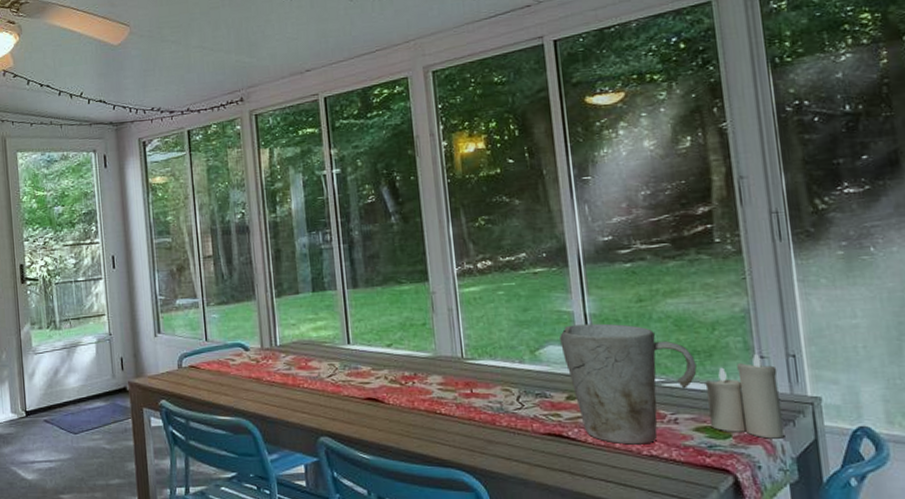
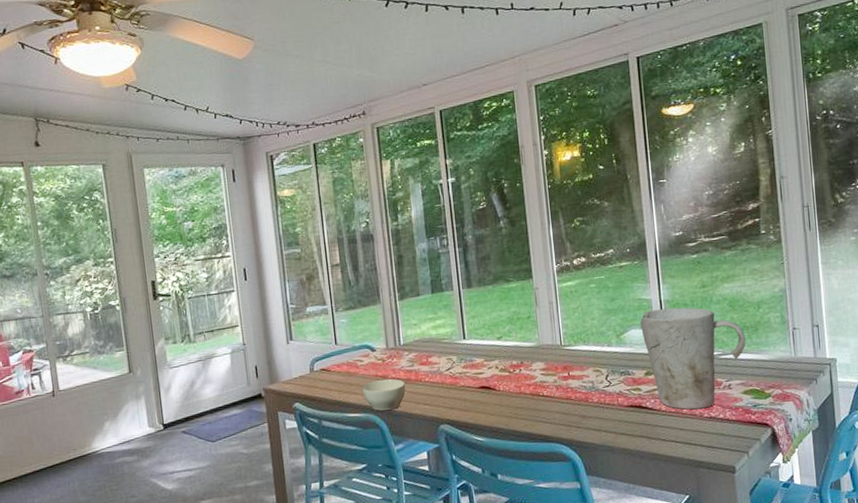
bowl: none [233,382,282,417] -> present [362,379,406,411]
candle: present [705,354,784,439] -> none [752,326,809,396]

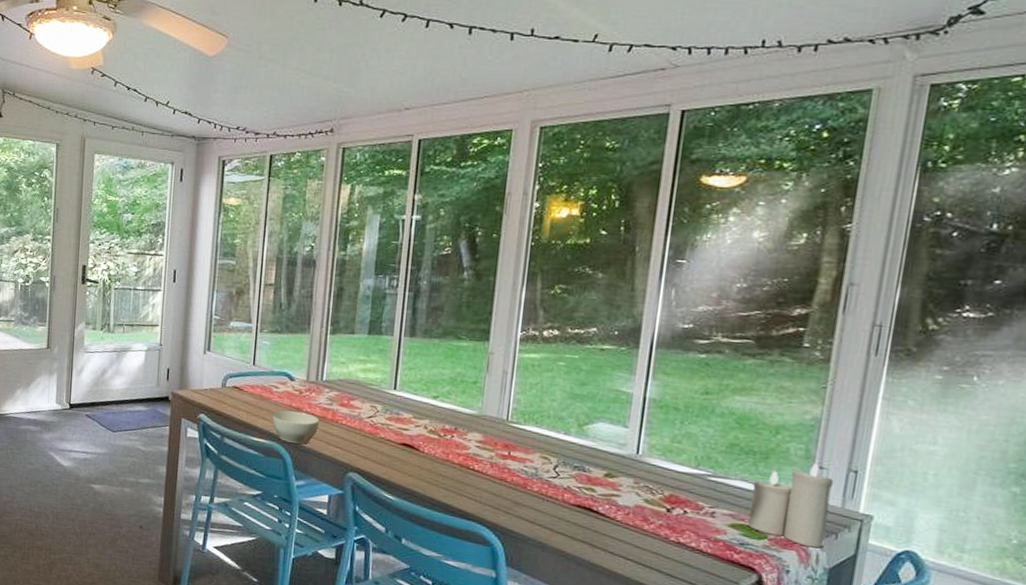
pitcher: present [640,307,746,410] -> none [611,405,750,532]
candle: none [752,326,809,396] -> present [748,464,834,548]

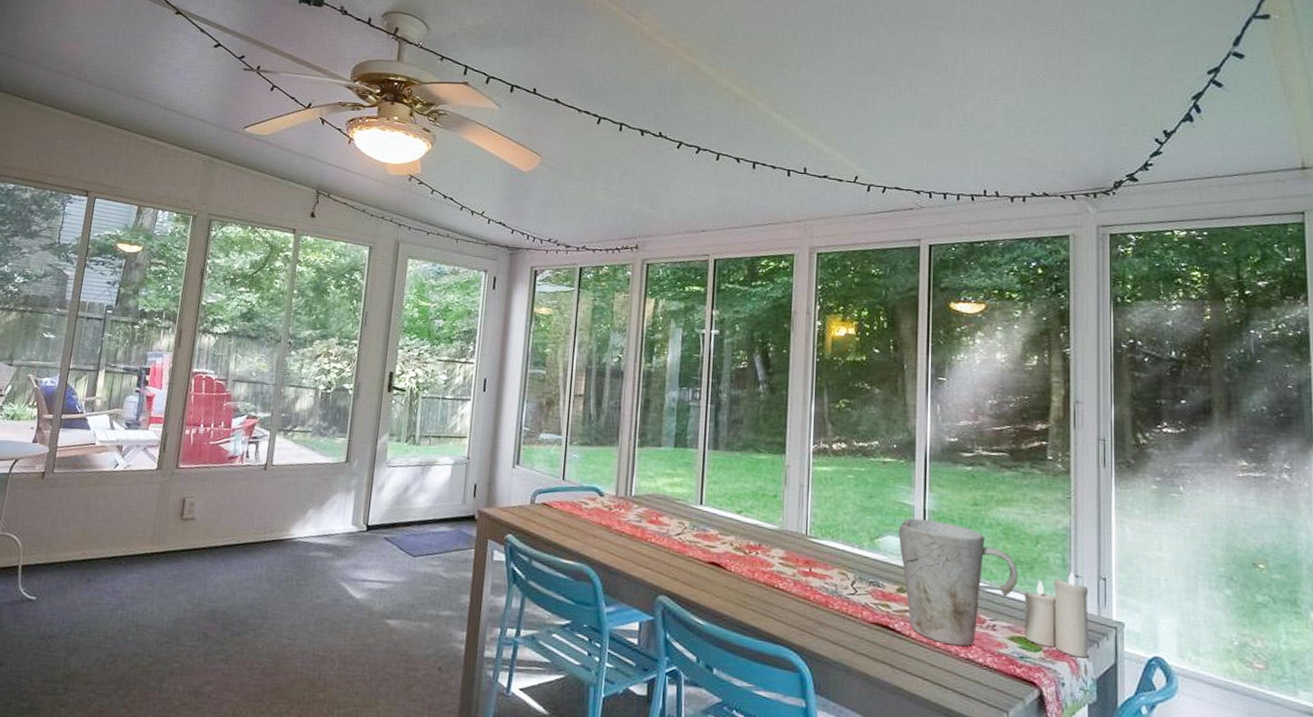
bowl: present [272,410,320,445] -> none [581,528,629,566]
pitcher: none [611,405,750,532] -> present [899,518,1018,647]

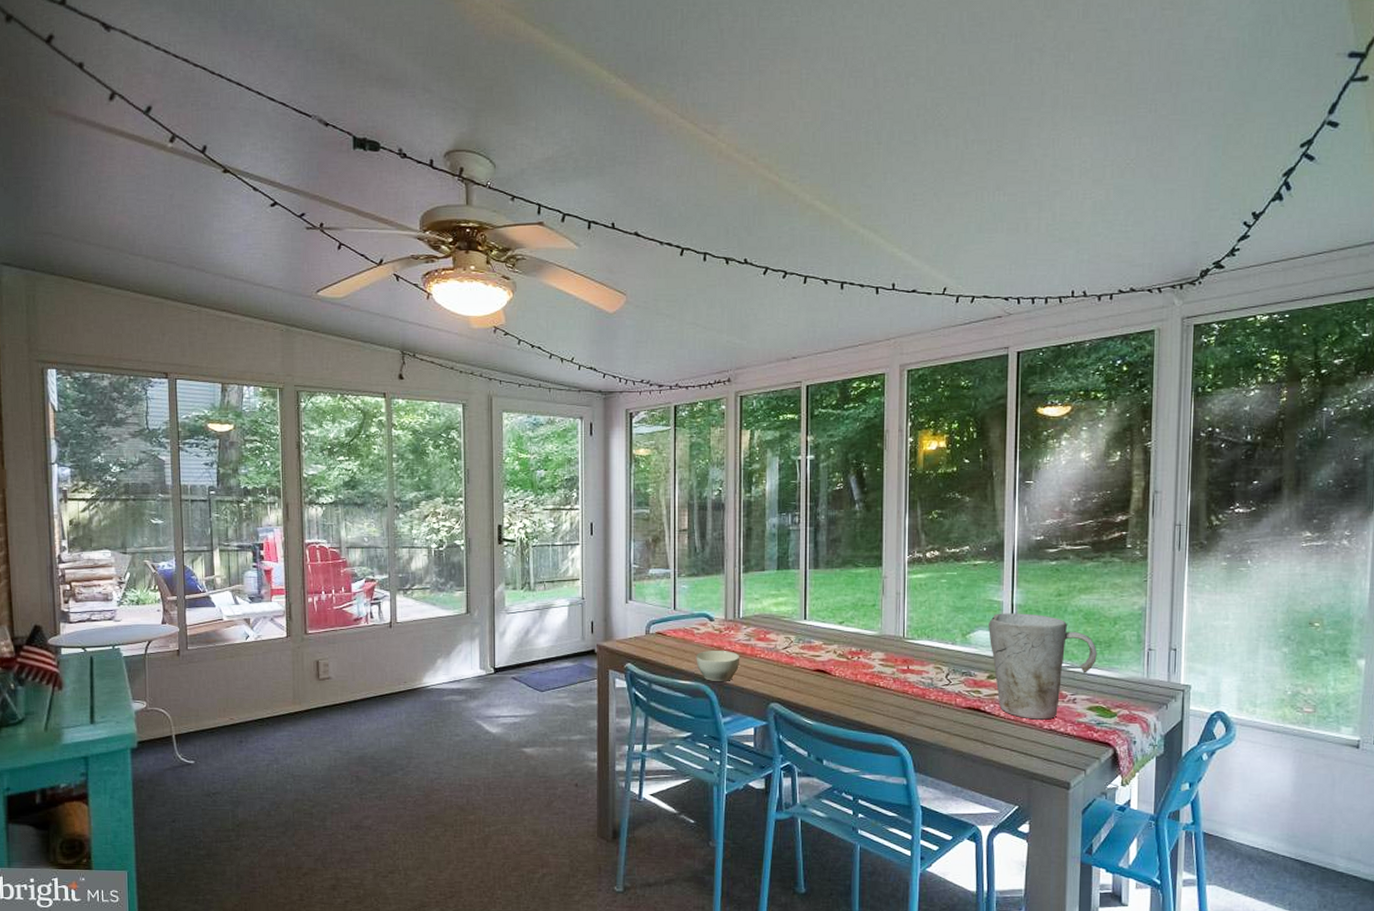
bowl: none [581,528,629,566] -> present [696,651,740,682]
candle: present [1023,572,1089,658] -> none [1101,647,1160,719]

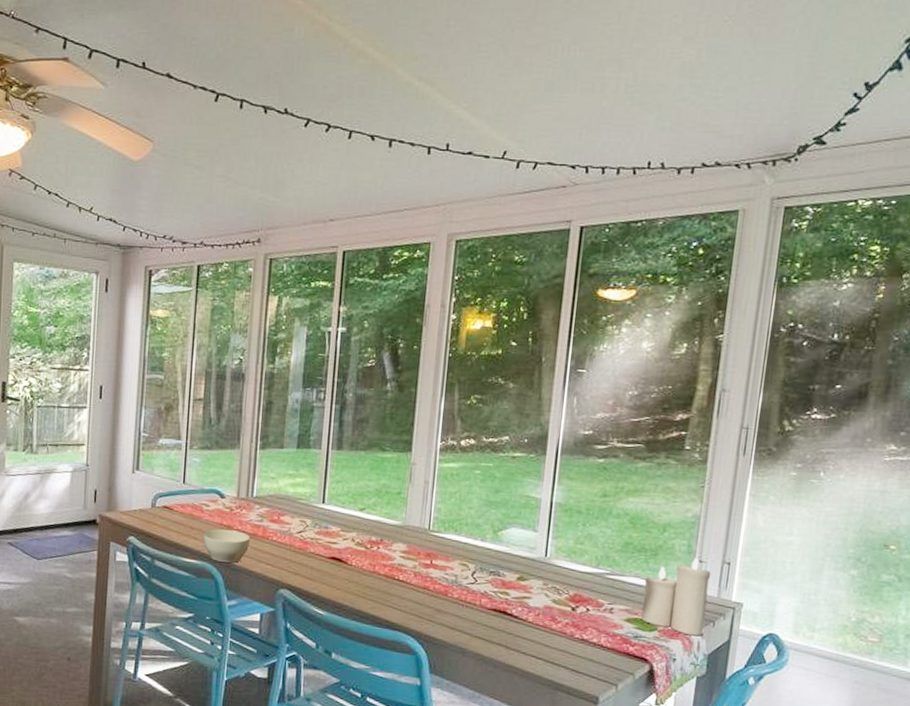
pitcher: present [988,613,1097,720] -> none [522,510,642,629]
candle: none [1101,647,1160,719] -> present [641,558,711,636]

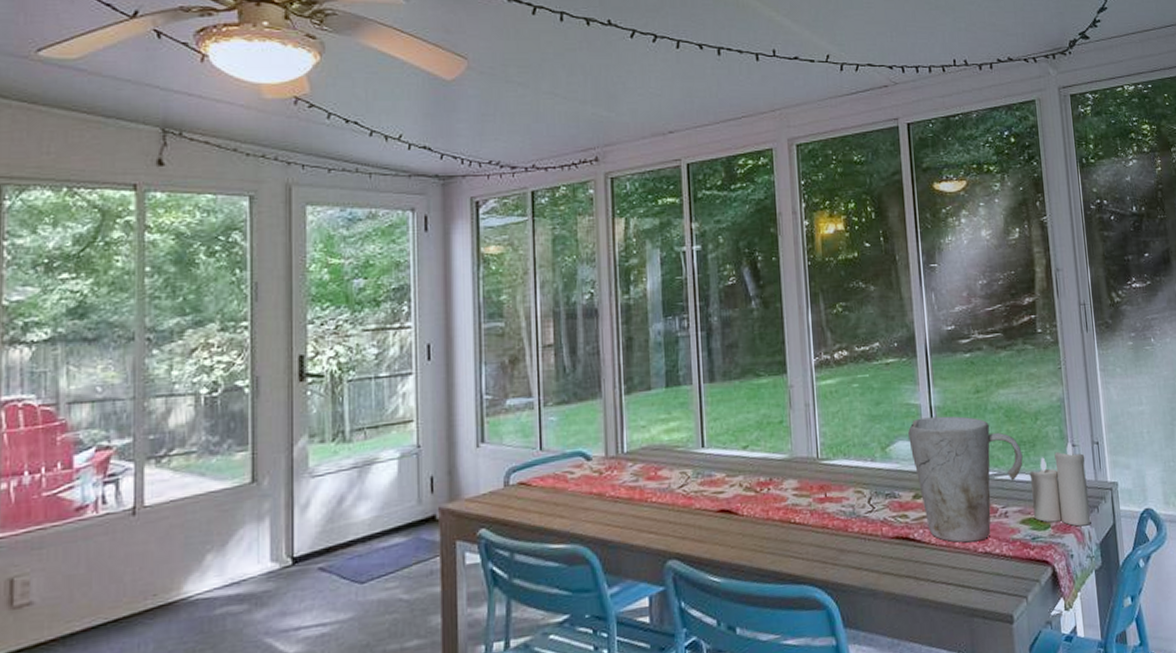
bowl: present [203,529,251,563] -> none [571,498,627,542]
pitcher: none [522,510,642,629] -> present [908,416,1023,543]

